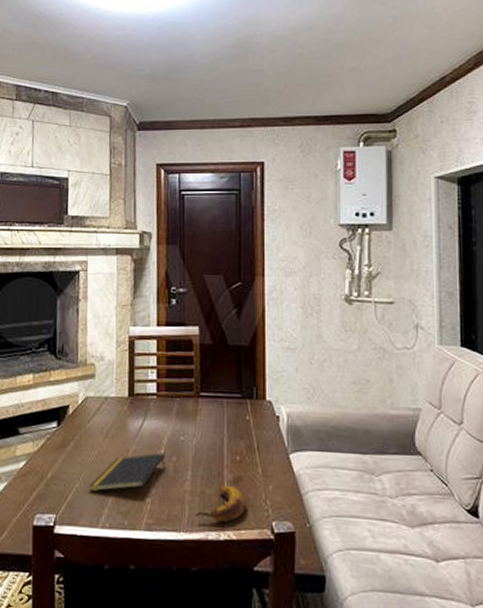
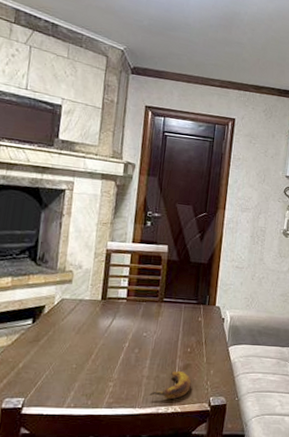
notepad: present [89,453,165,492] -> none [58,346,129,378]

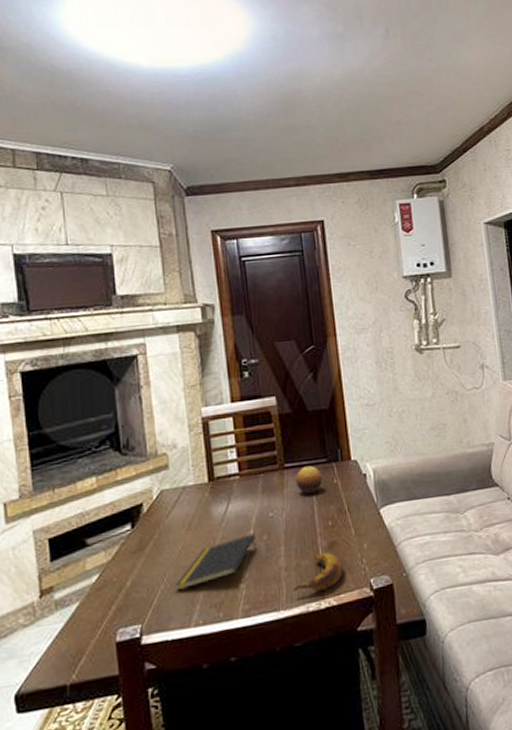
notepad: none [58,346,129,378] -> present [176,533,256,591]
fruit: none [169,303,191,325] -> present [295,465,323,494]

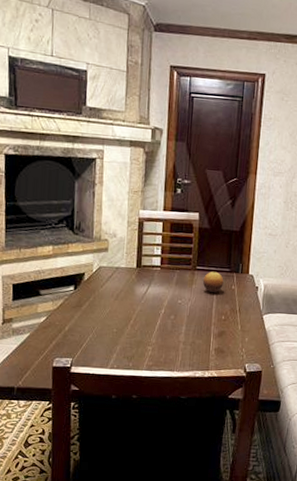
notepad: present [176,533,256,591] -> none [101,312,165,342]
banana: present [292,552,343,591] -> none [186,337,227,364]

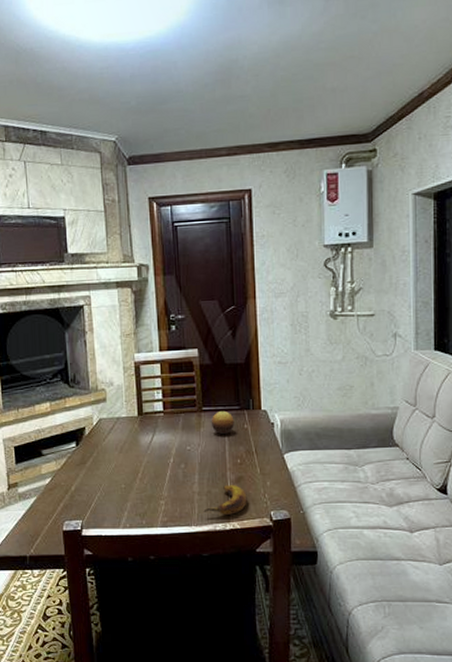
banana: none [186,337,227,364] -> present [203,484,247,515]

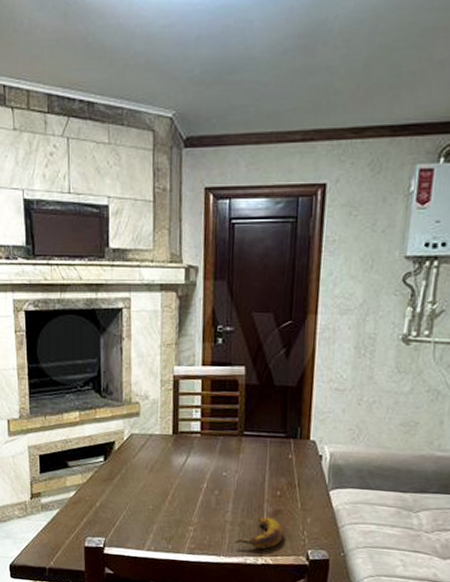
fruit: present [211,410,234,435] -> none [252,436,278,464]

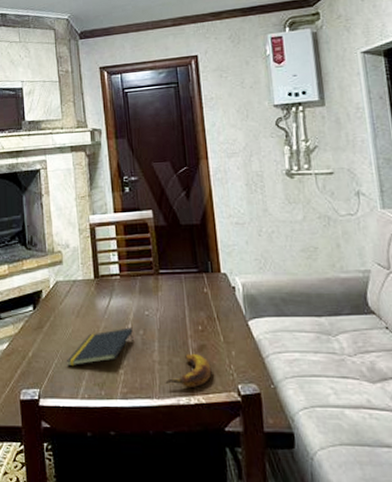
notepad: none [135,486,208,520] -> present [67,327,133,367]

